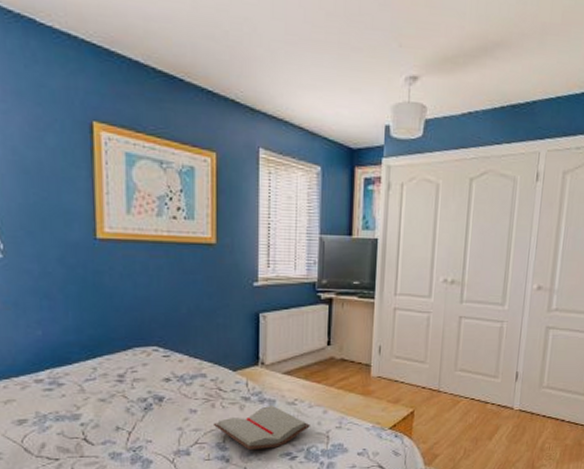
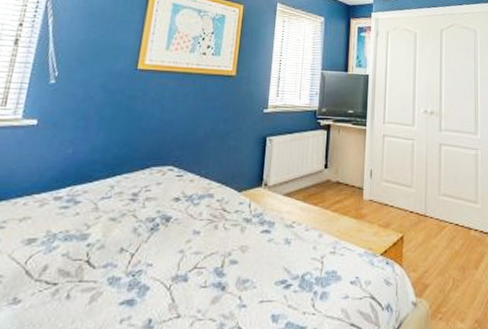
paperback book: present [213,404,310,450] -> none [213,227,306,276]

